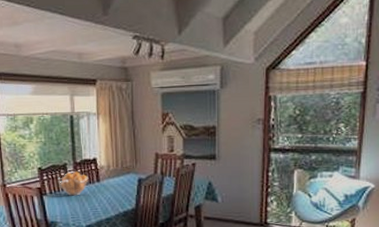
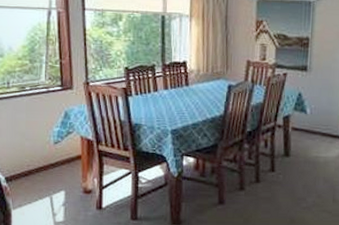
fruit basket: present [58,171,89,196] -> none [145,73,177,99]

